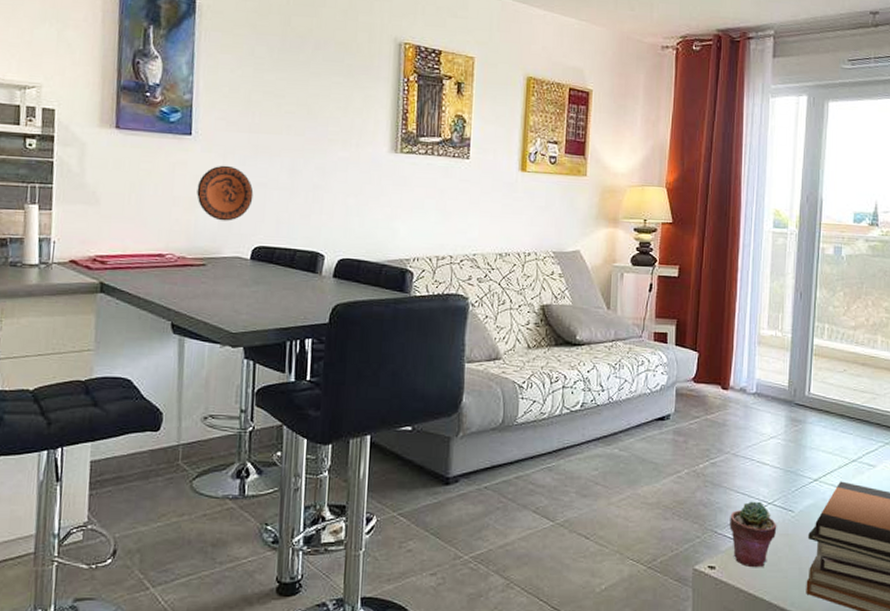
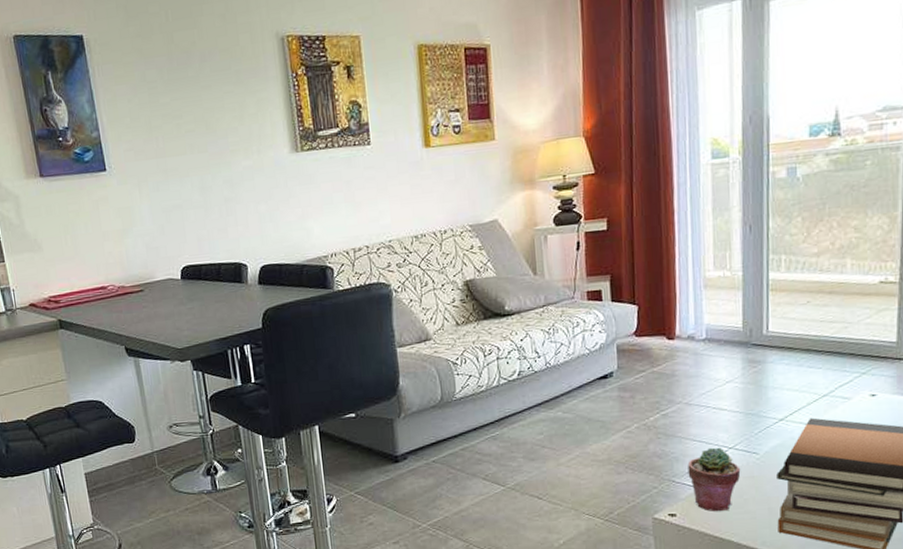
decorative plate: present [197,165,254,221] -> none [121,193,173,248]

